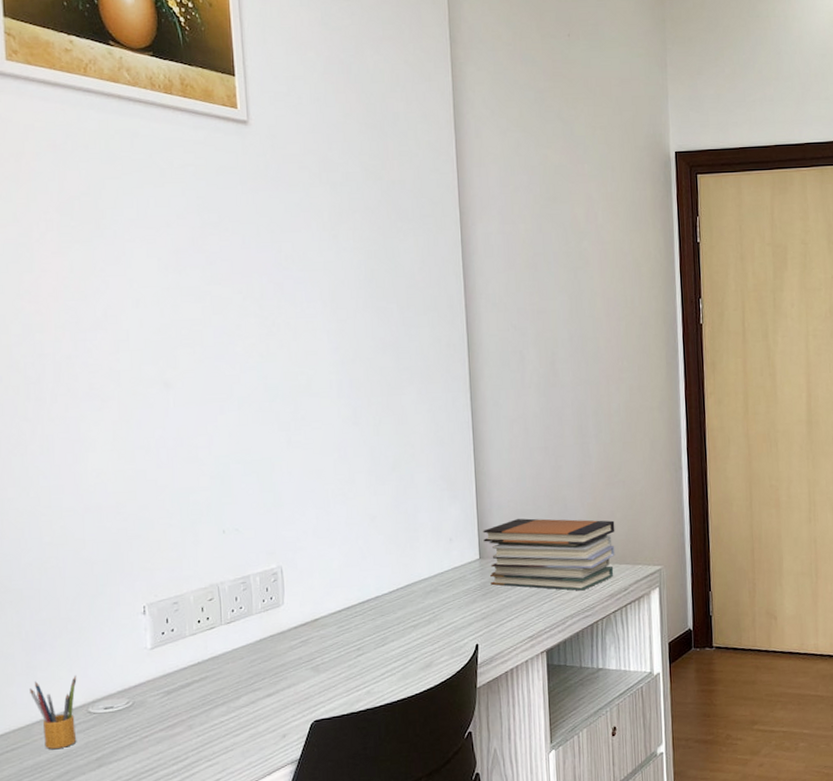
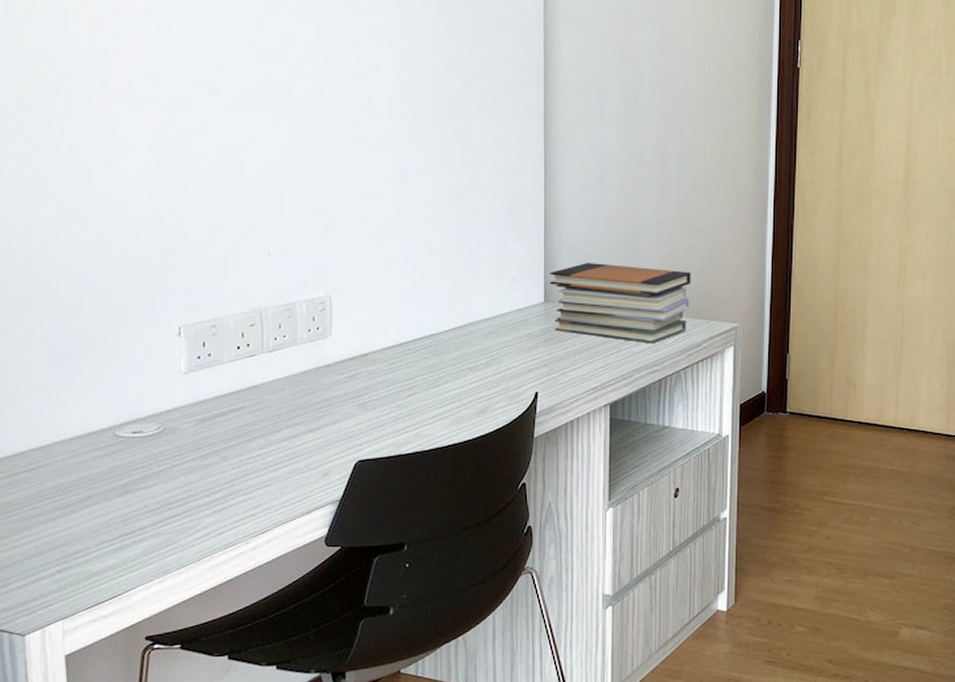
pencil box: present [30,676,77,749] -> none [52,396,104,471]

